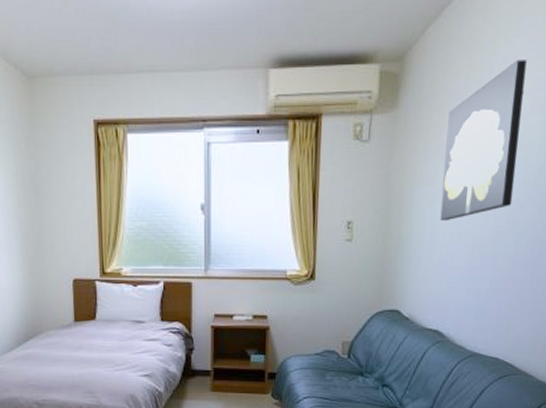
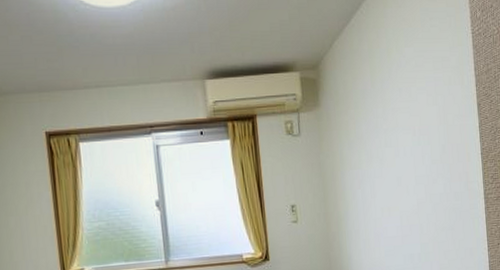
wall art: present [440,60,527,221] -> none [362,64,426,199]

